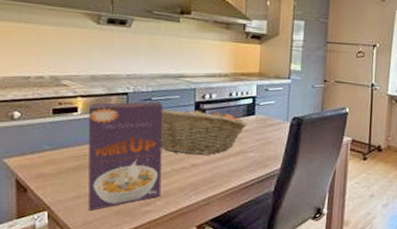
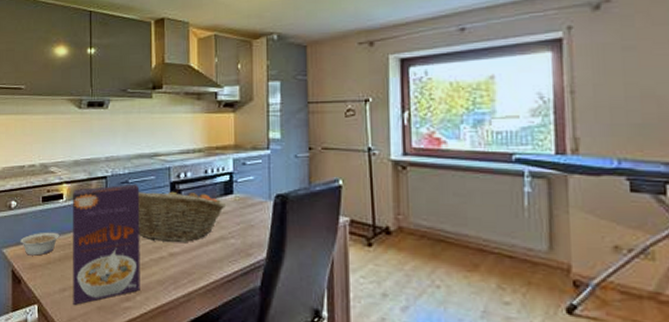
legume: none [25,143,73,166] -> present [19,231,60,256]

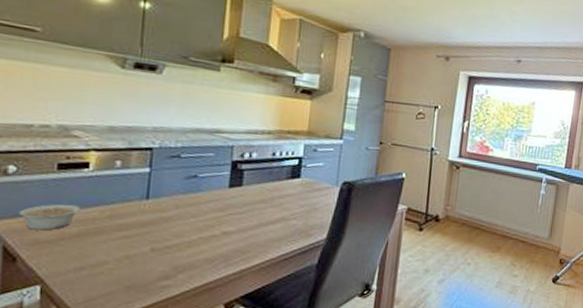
cereal box: present [73,184,140,305] -> none [93,158,194,285]
fruit basket: present [138,187,227,242] -> none [188,166,292,222]

